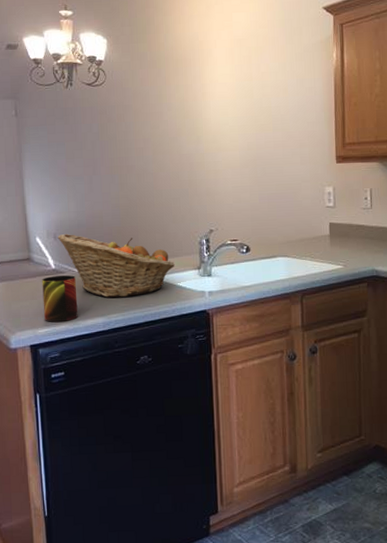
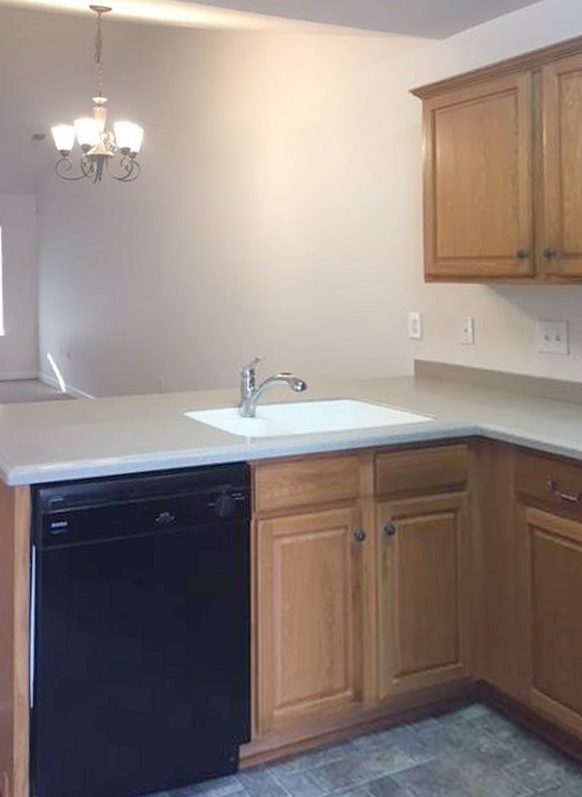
mug: present [42,275,78,322] -> none [49,401,90,459]
fruit basket: present [57,233,175,298] -> none [71,351,209,435]

